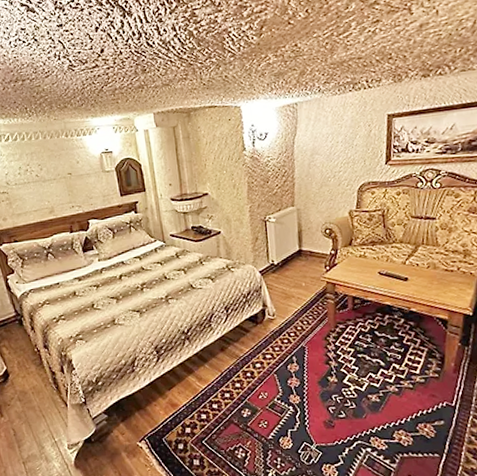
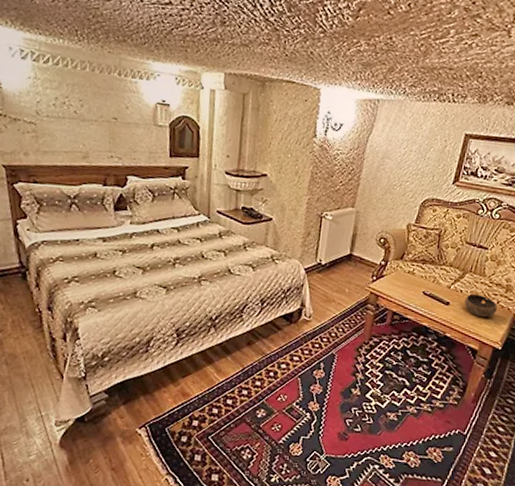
bowl: none [423,264,459,287] -> present [464,293,497,318]

